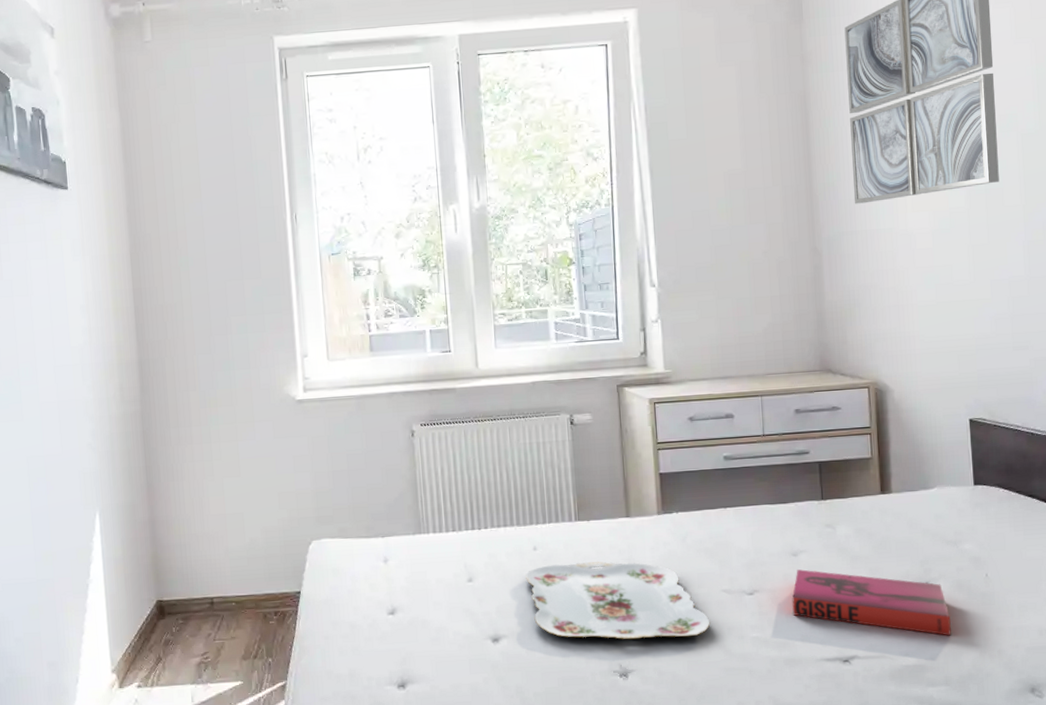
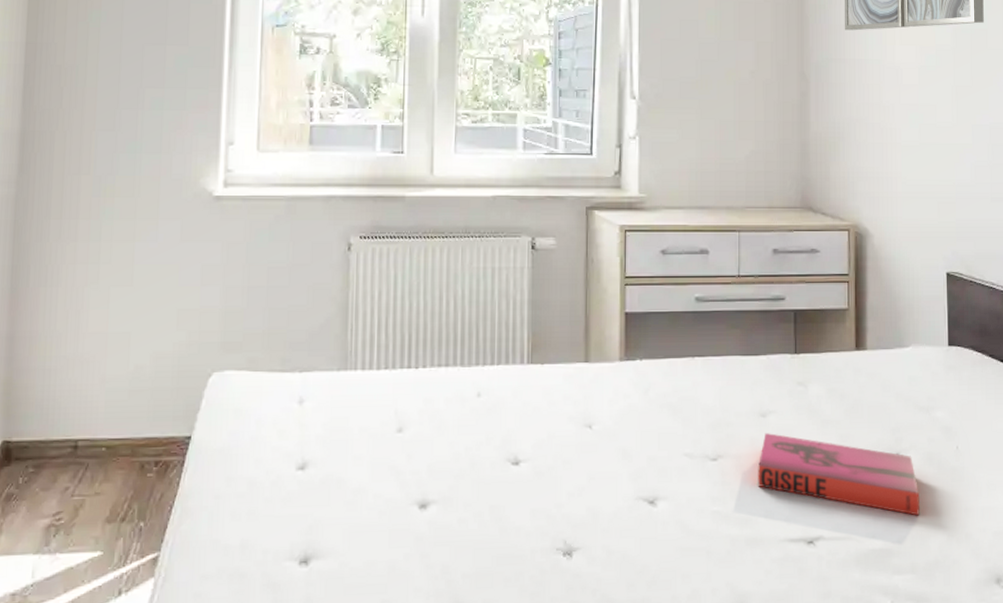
serving tray: present [525,561,711,640] -> none [465,414,669,510]

